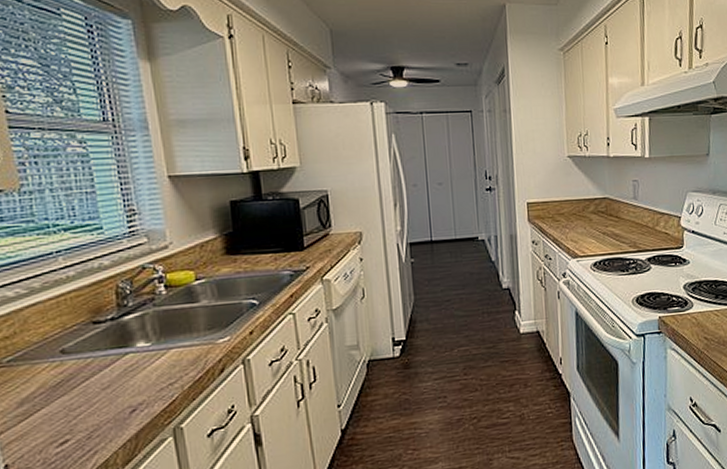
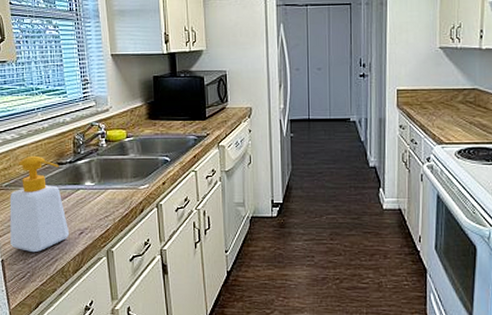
soap bottle: none [15,315,116,448] -> present [9,155,70,253]

